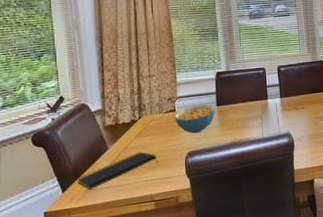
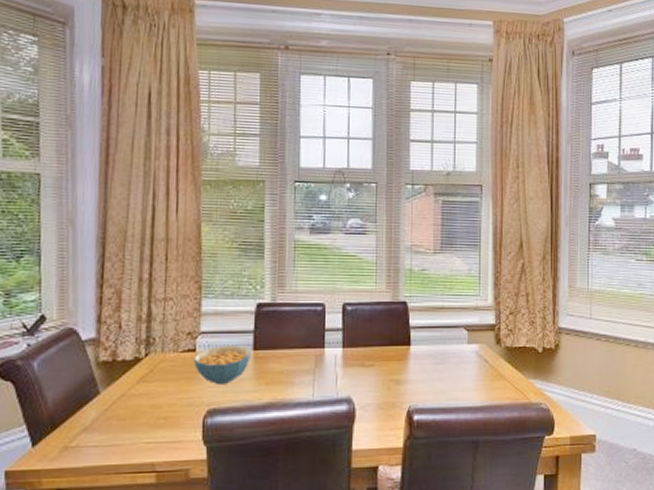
notepad: present [77,151,159,190] -> none [53,402,167,446]

